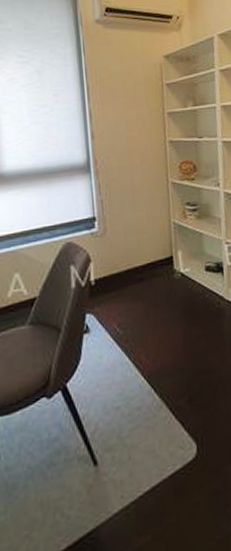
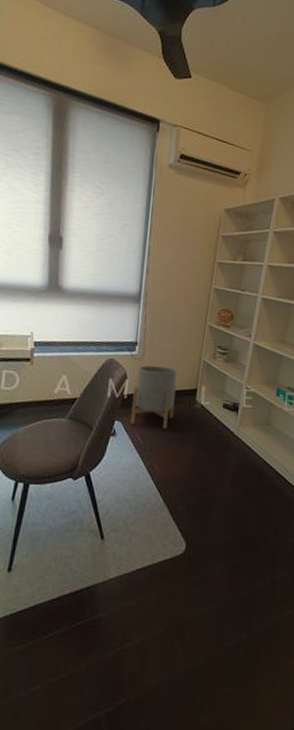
planter: none [101,238,152,314] -> present [130,365,177,429]

